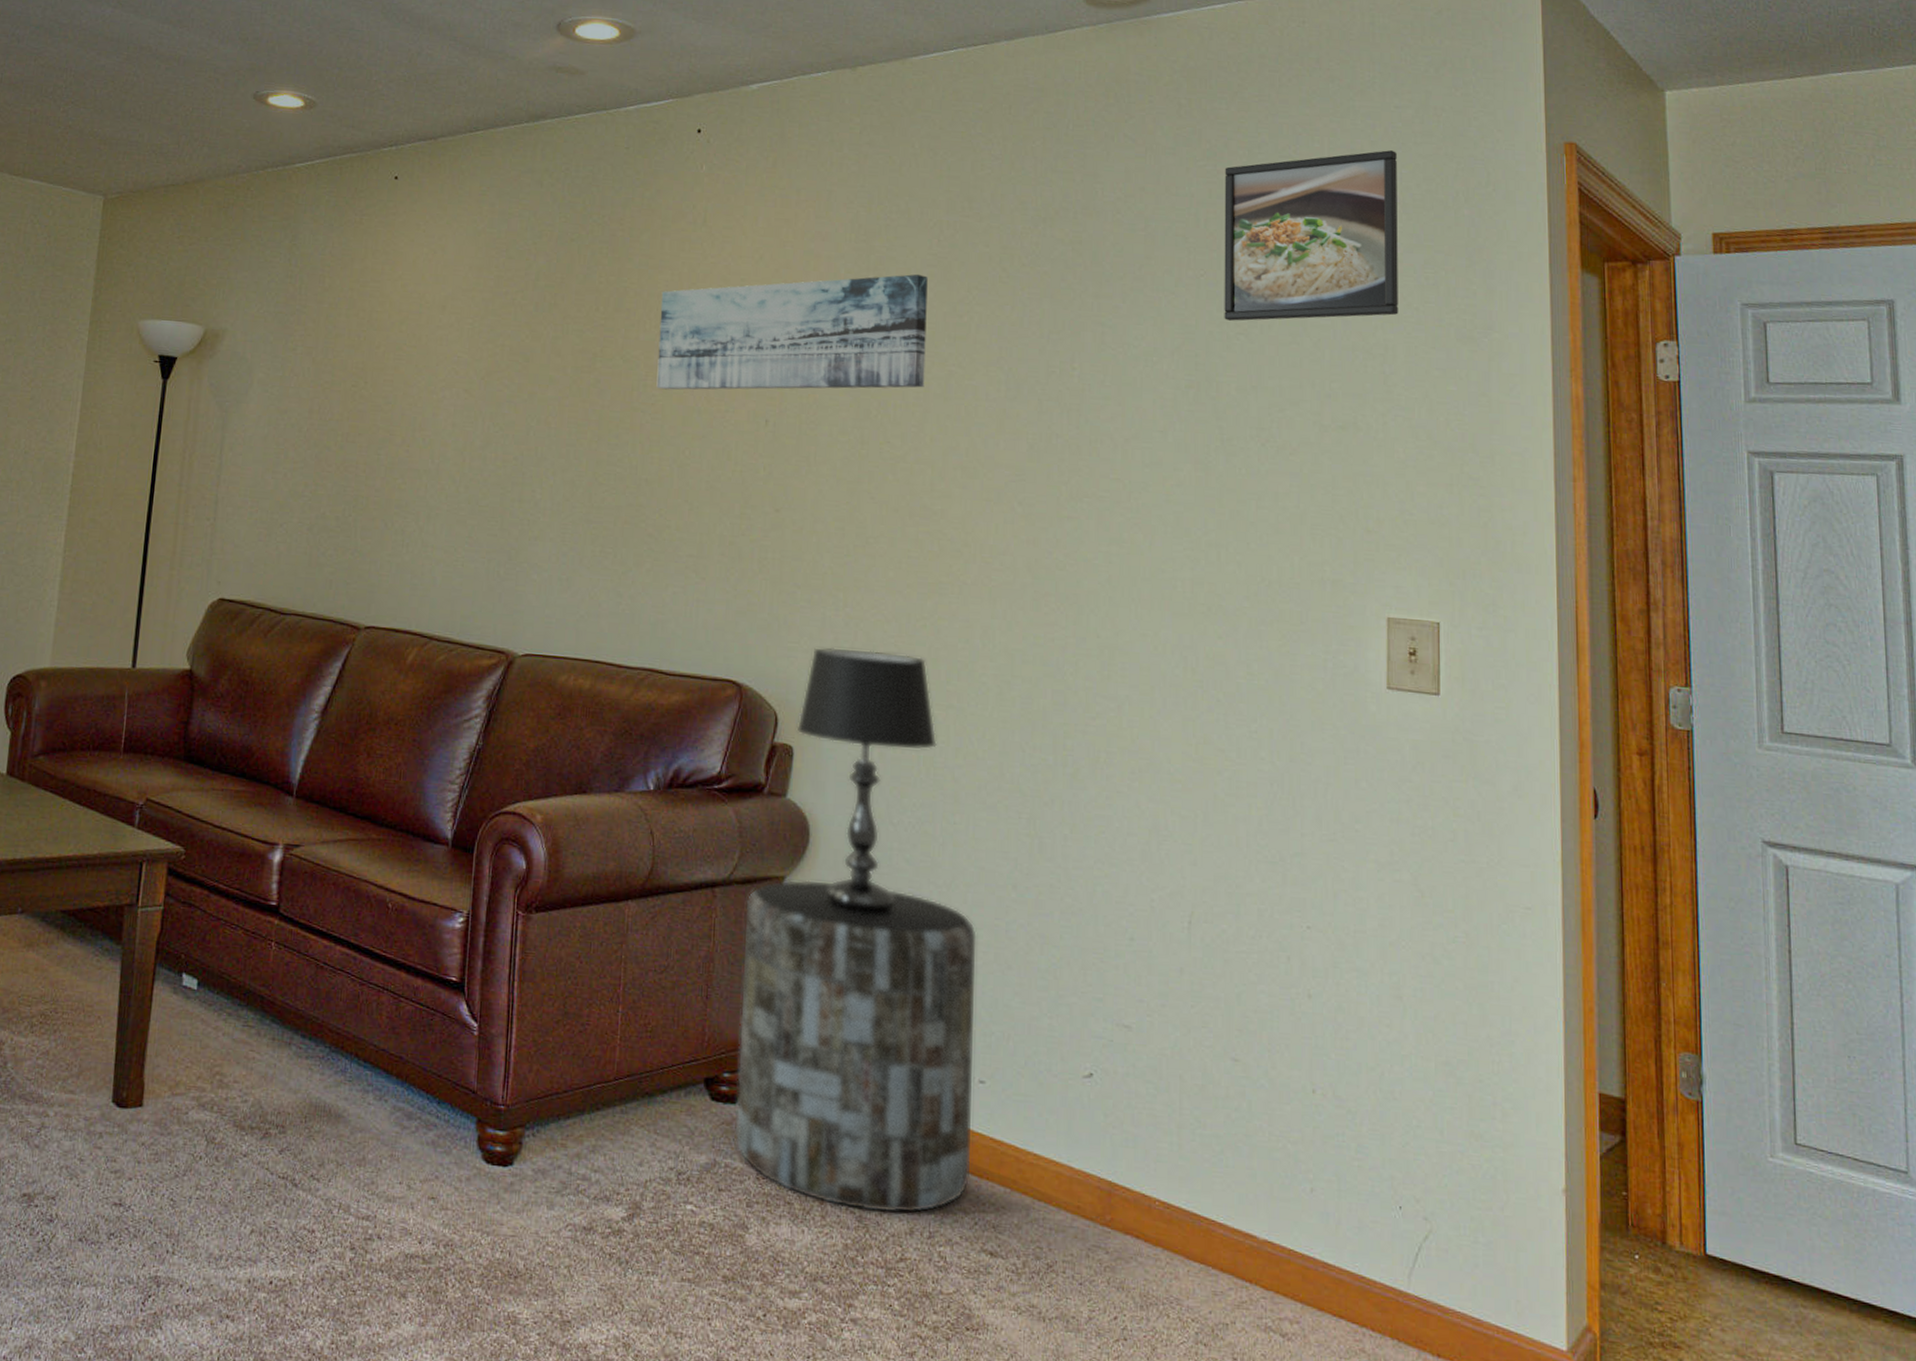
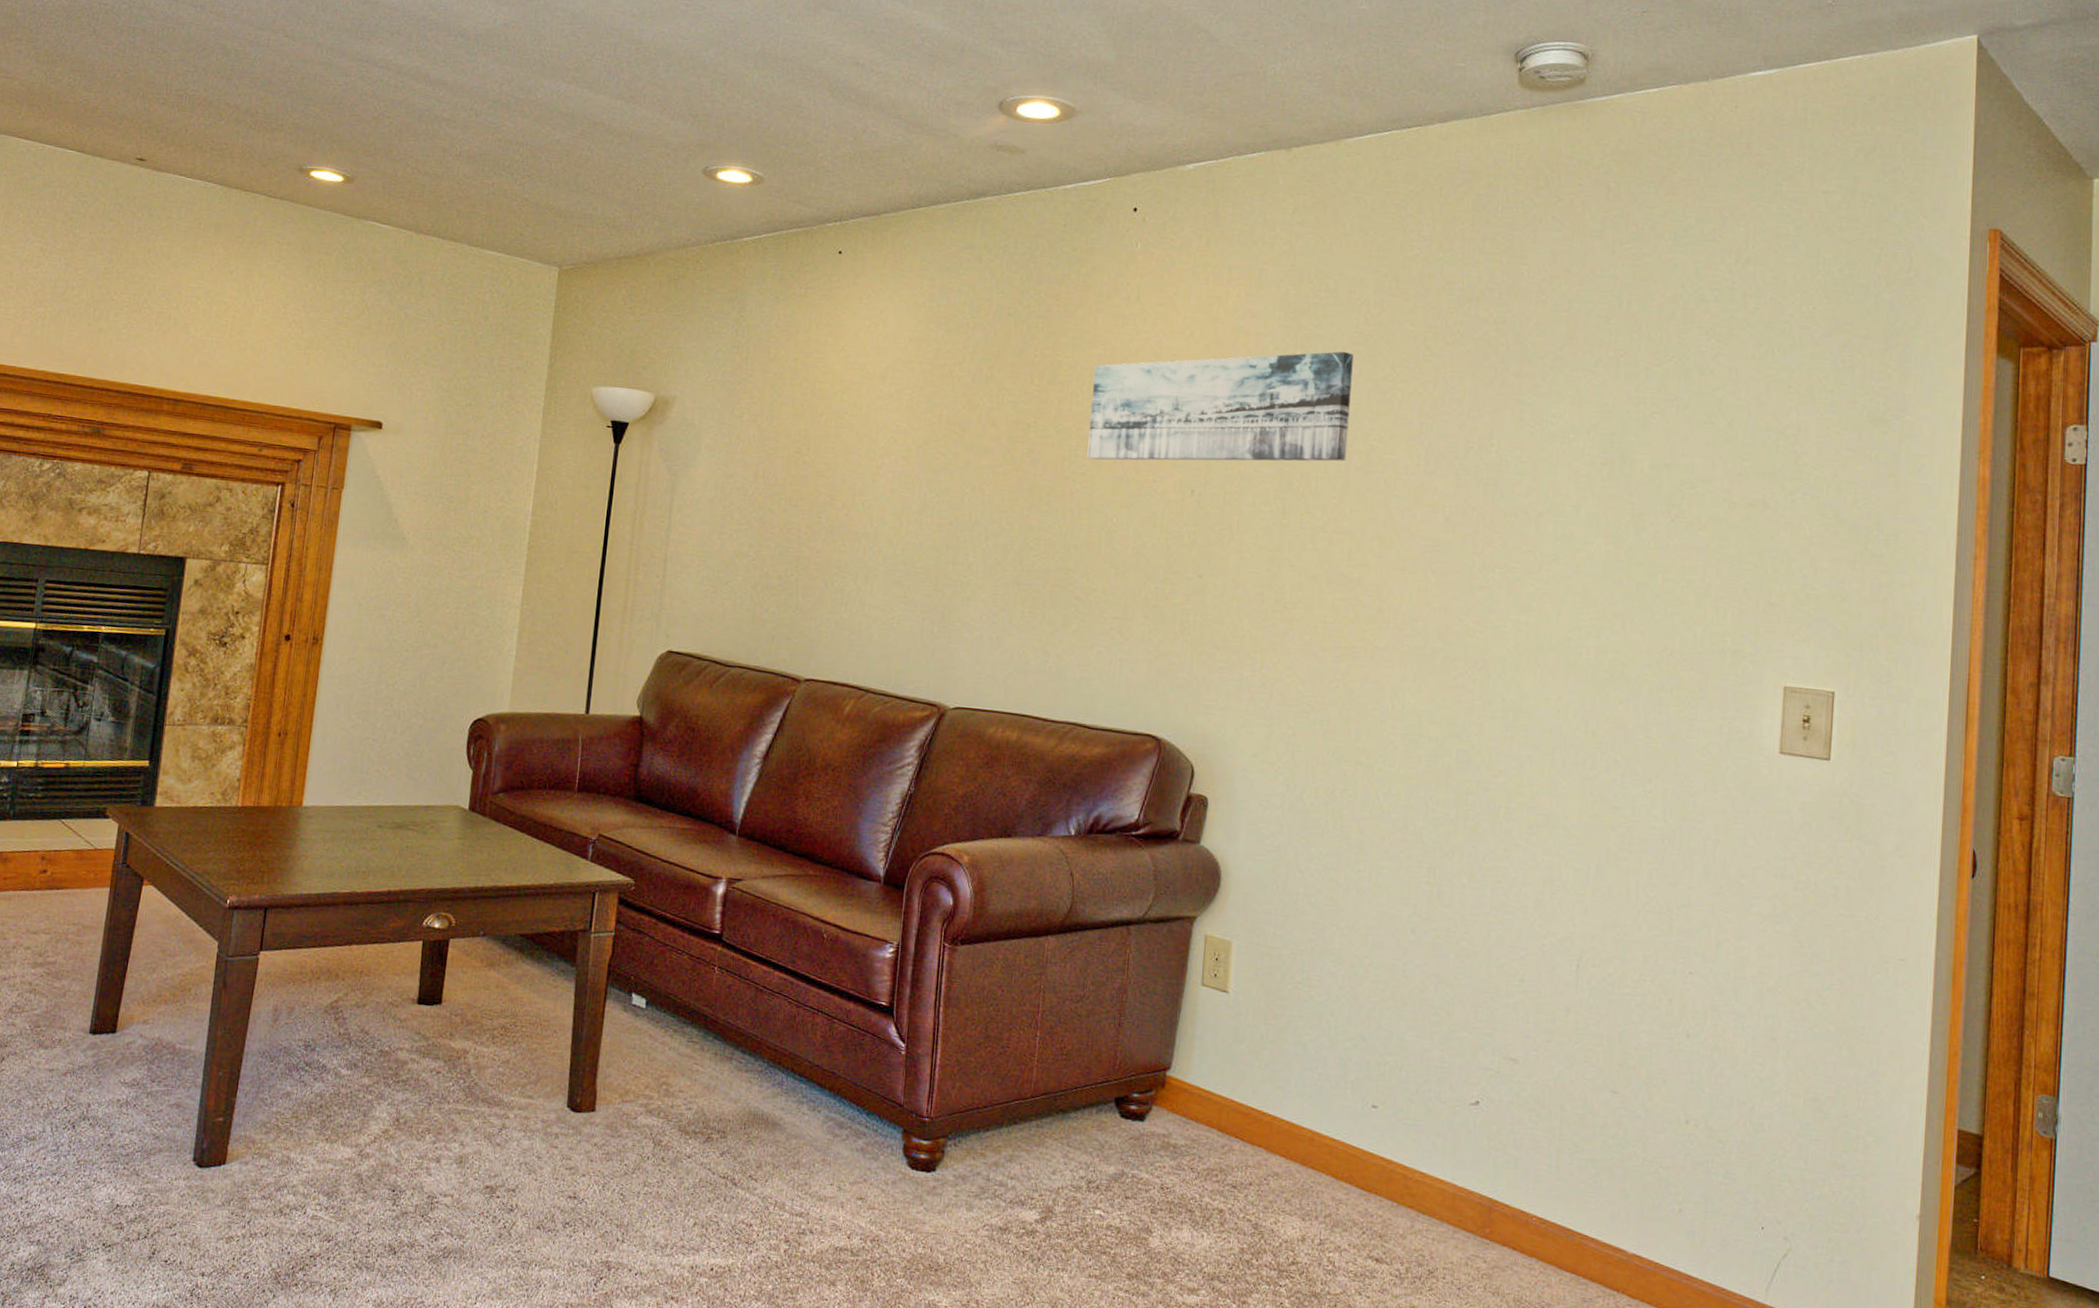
side table: present [734,879,978,1214] -> none [1141,919,1376,1223]
table lamp: present [796,646,937,913] -> none [1211,705,1345,952]
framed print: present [1224,150,1398,321] -> none [1641,235,1821,401]

